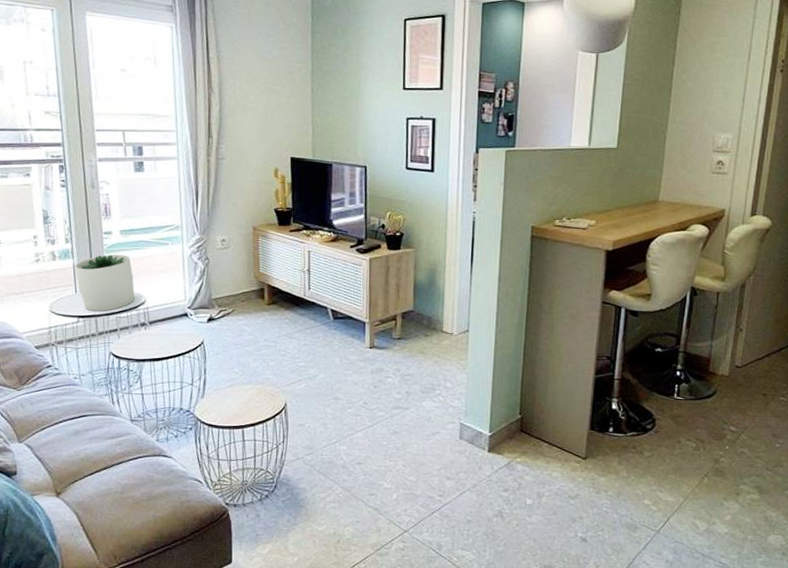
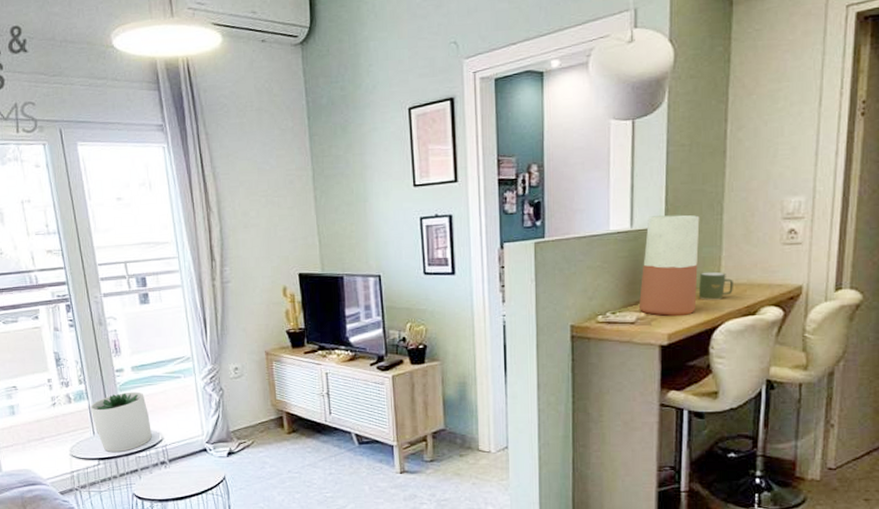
vase: none [590,138,646,226] -> present [638,214,700,316]
mug: none [640,190,670,216] -> present [698,271,733,301]

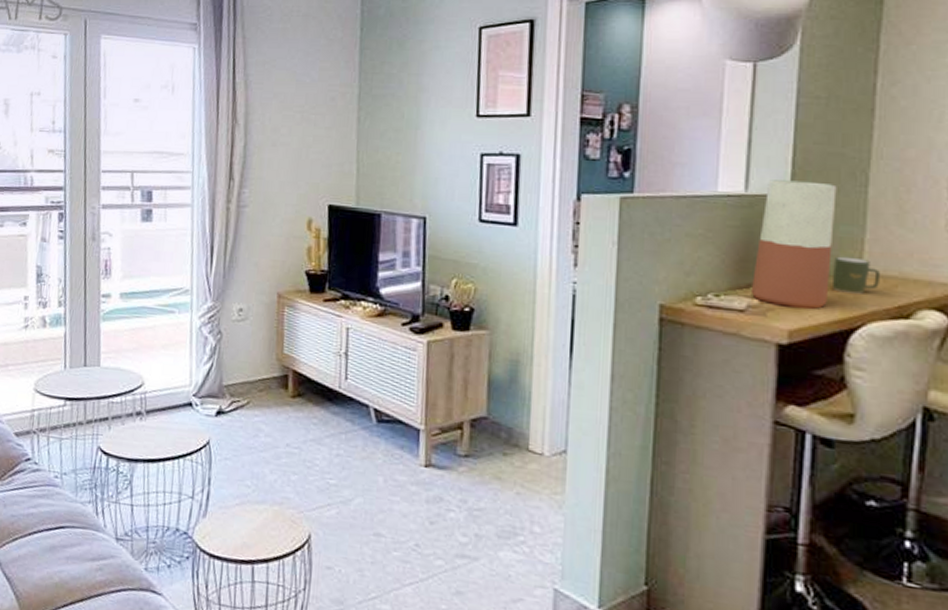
planter: present [90,391,152,453] -> none [66,322,132,394]

